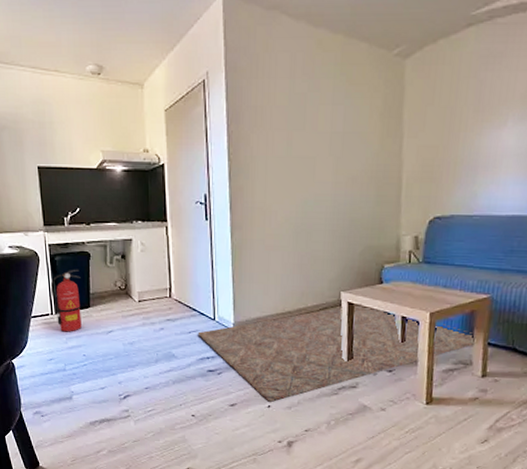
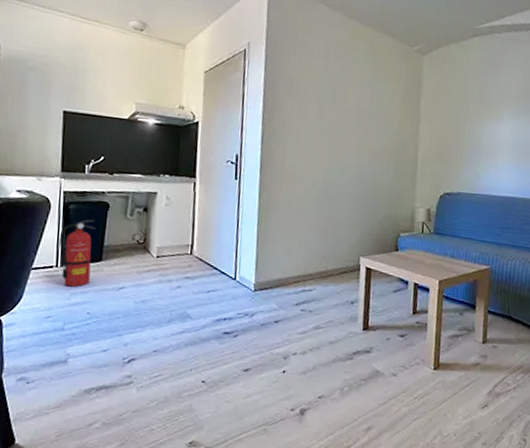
rug: present [197,303,473,402] -> none [216,269,476,367]

